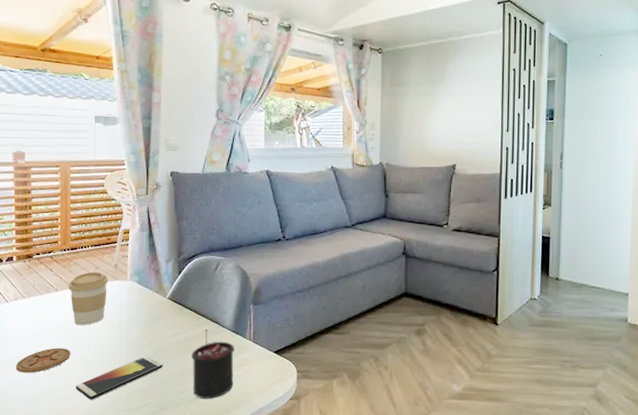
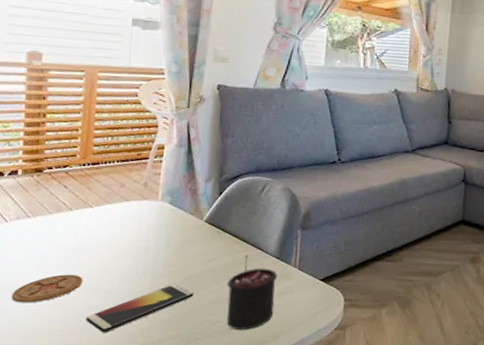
coffee cup: present [68,271,108,325] -> none [85,189,135,249]

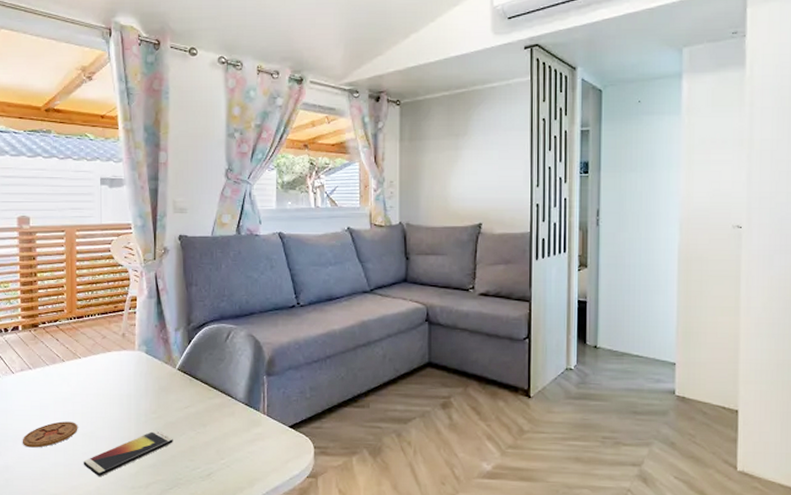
candle: present [226,255,278,330] -> none [202,402,248,476]

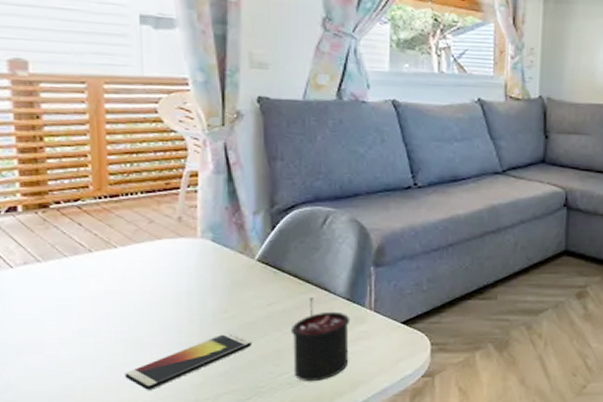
coaster: present [22,421,78,448] -> none [30,326,116,360]
candle: none [202,402,248,476] -> present [290,297,351,381]

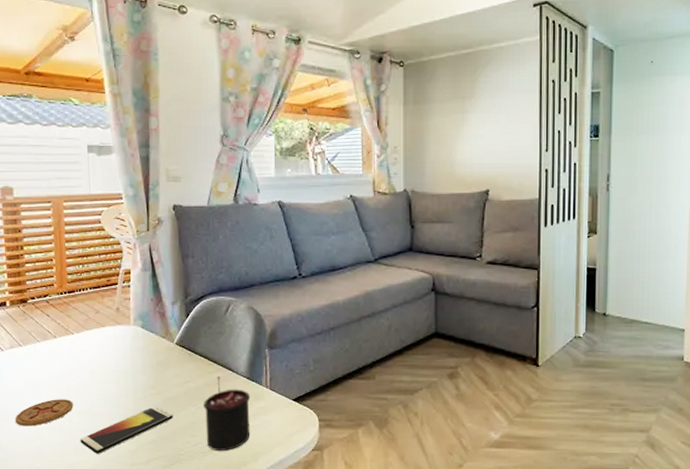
coaster: none [30,326,116,360] -> present [15,399,73,426]

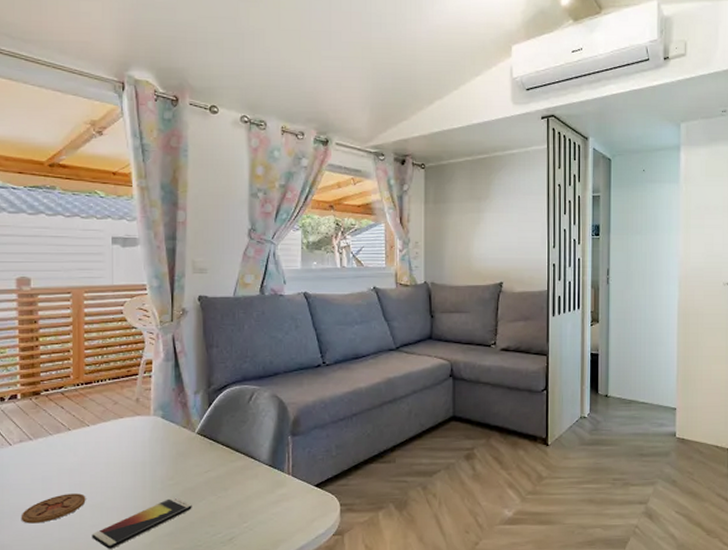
candle: present [202,376,251,451] -> none [223,465,272,540]

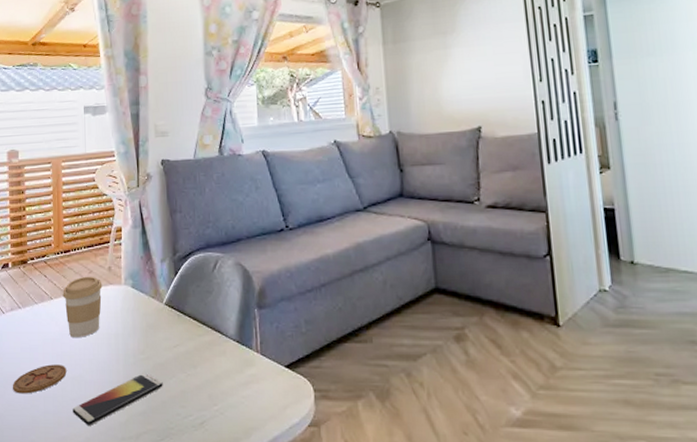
coffee cup: none [83,407,129,467] -> present [63,276,103,337]

